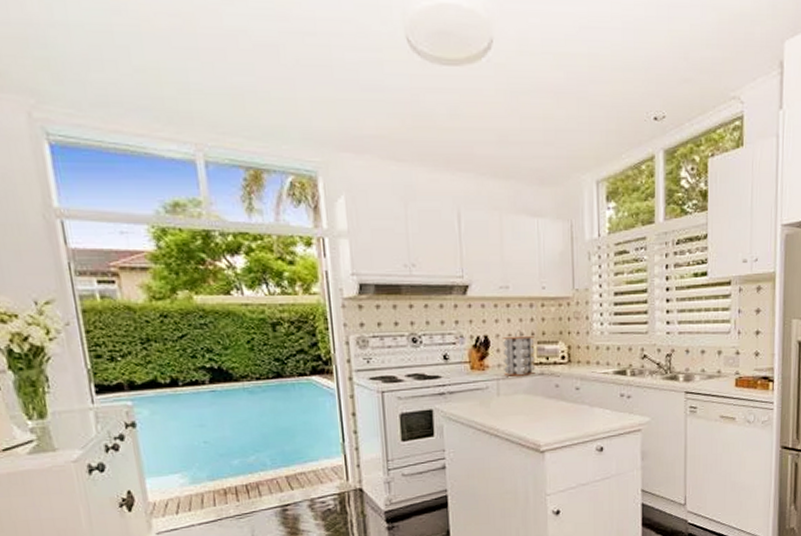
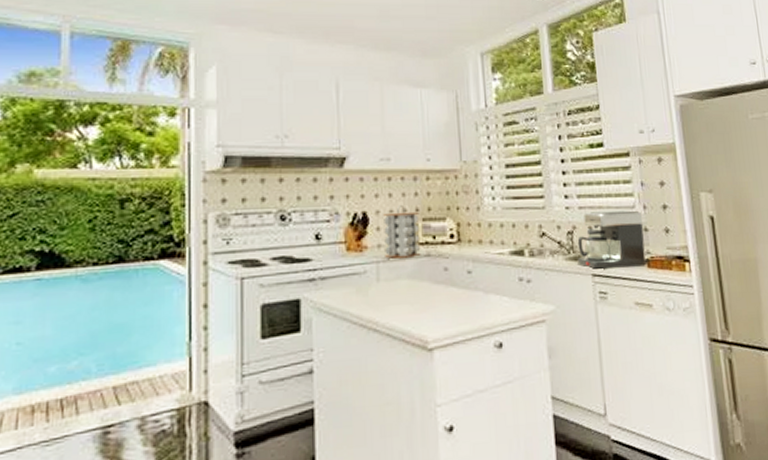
coffee maker: none [673,335,736,387] -> present [577,210,646,269]

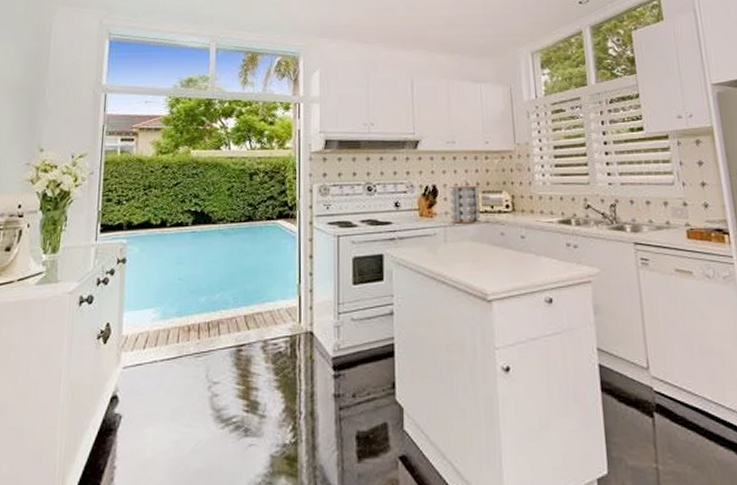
coffee maker: present [577,210,646,269] -> none [619,187,686,238]

